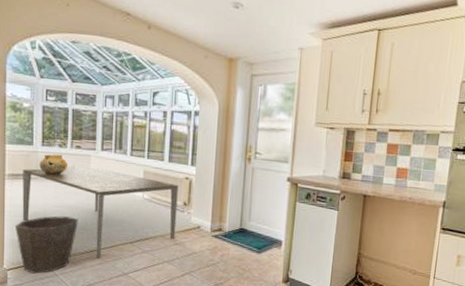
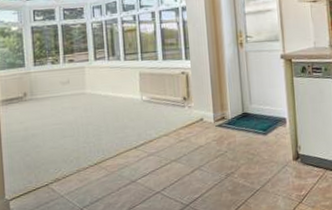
waste bin: present [14,216,78,274] -> none [13,132,79,199]
dining table: present [22,167,178,259] -> none [17,77,180,171]
ceramic pot: present [39,154,67,175] -> none [33,71,62,94]

